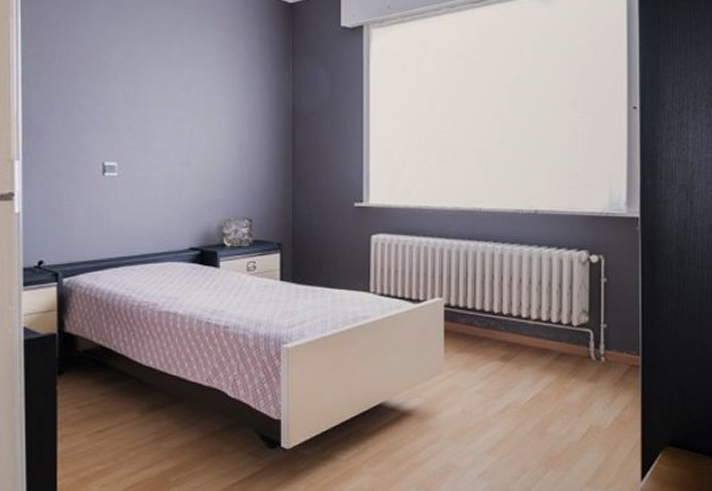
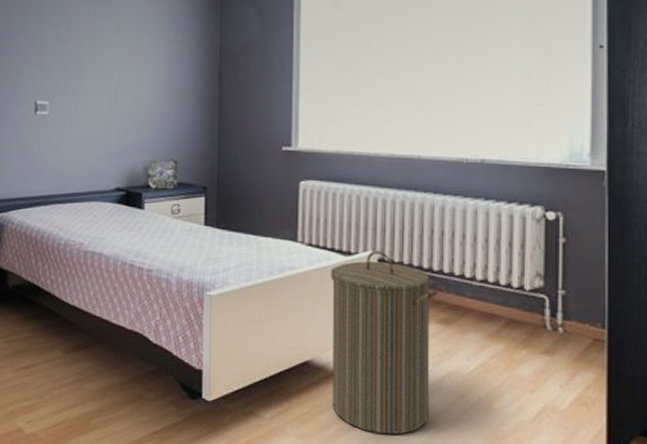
laundry hamper: none [401,297,498,465] -> present [330,250,438,435]

